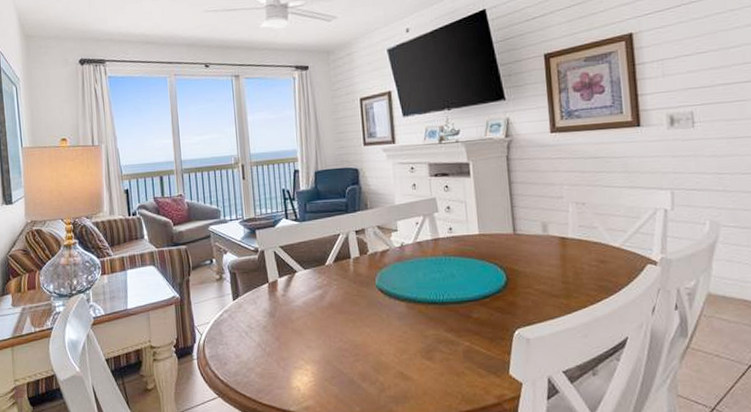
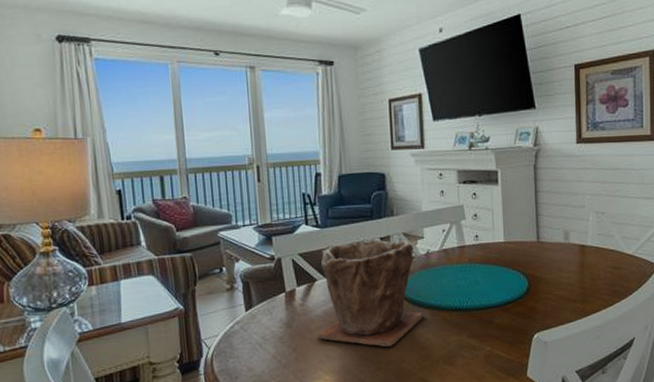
plant pot: none [297,233,401,339] -> present [316,240,424,347]

